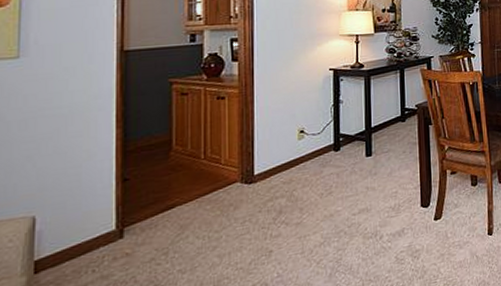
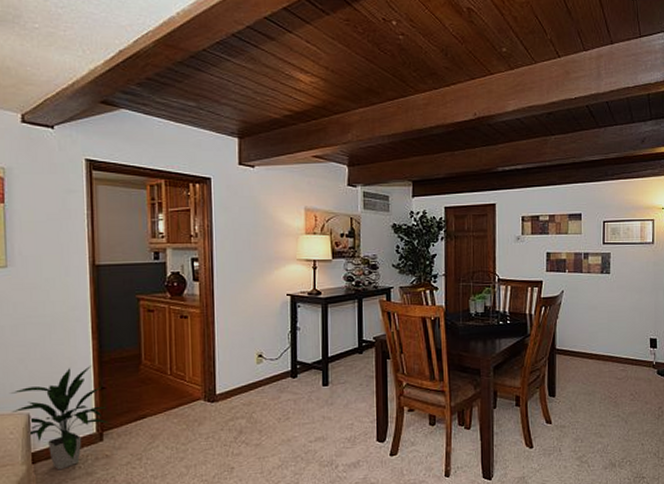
indoor plant: none [12,157,131,278] -> present [10,366,109,470]

